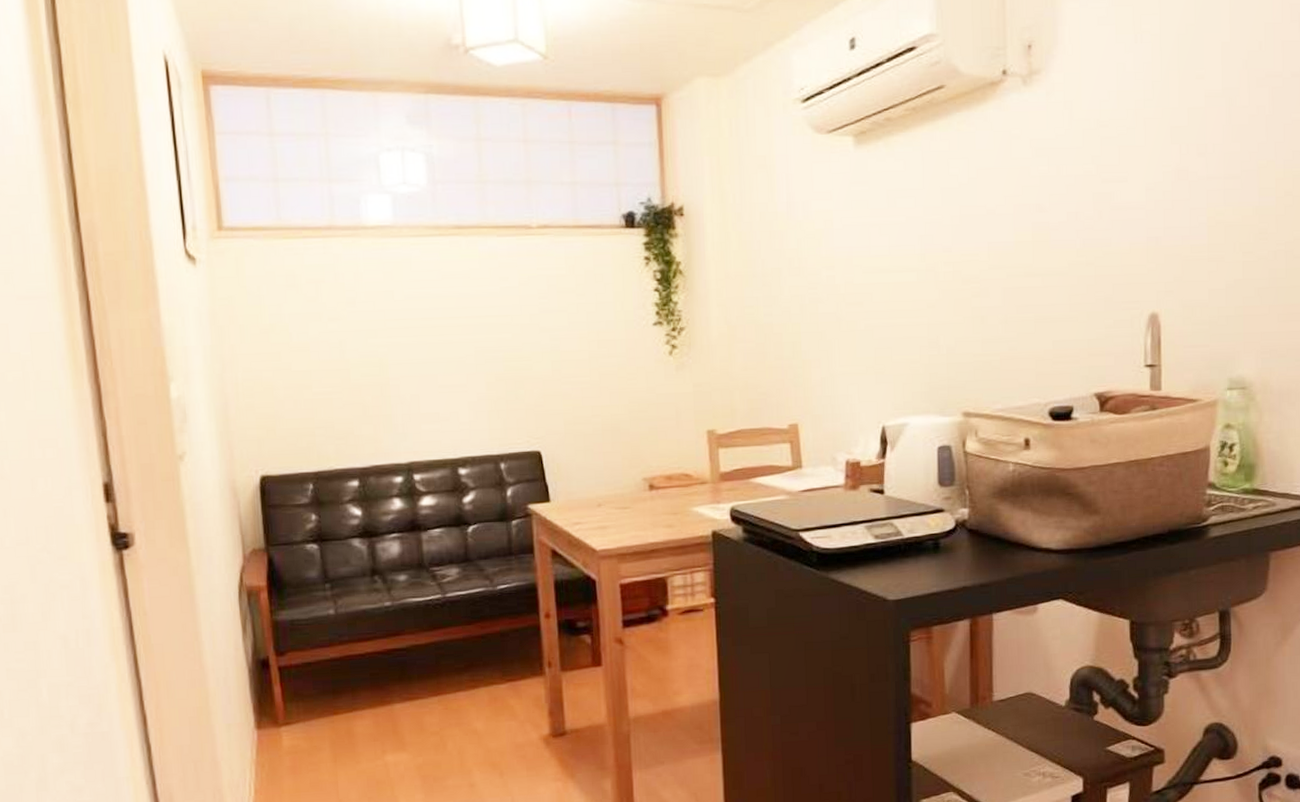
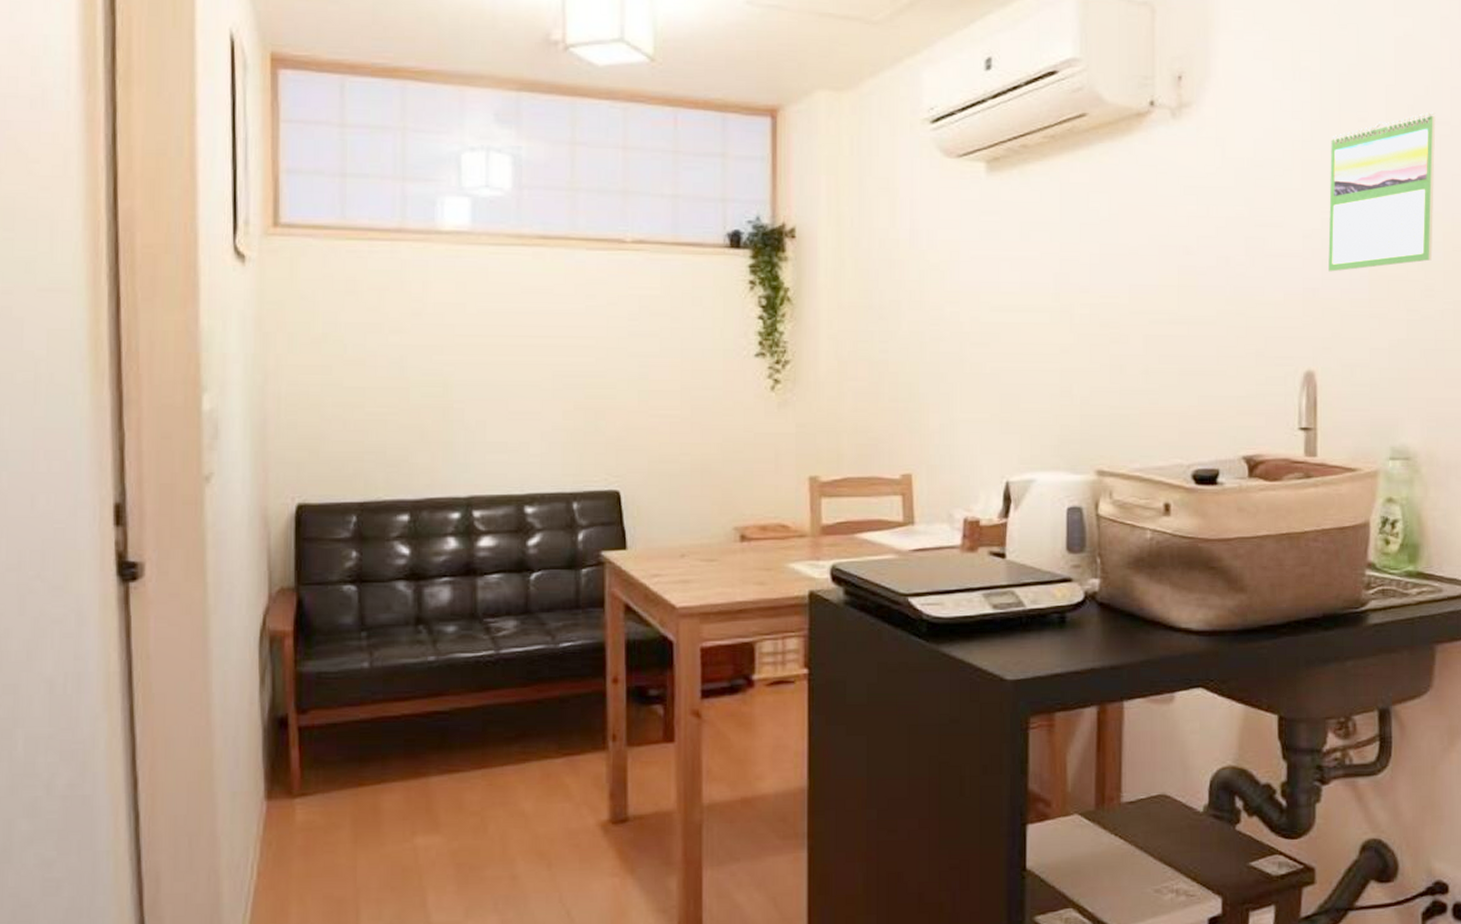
calendar: none [1169,65,1269,221] -> present [1328,111,1436,272]

